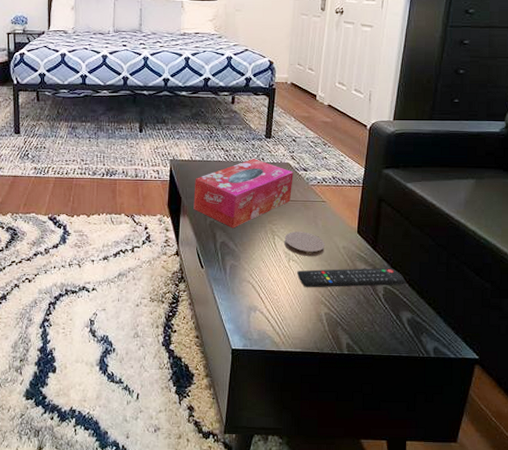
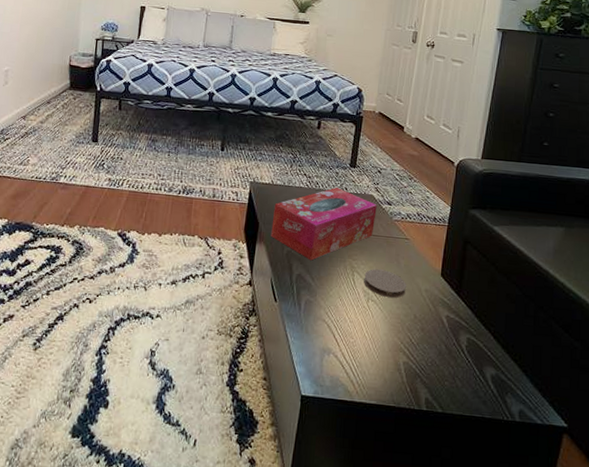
remote control: present [297,268,406,288] -> none [376,312,490,337]

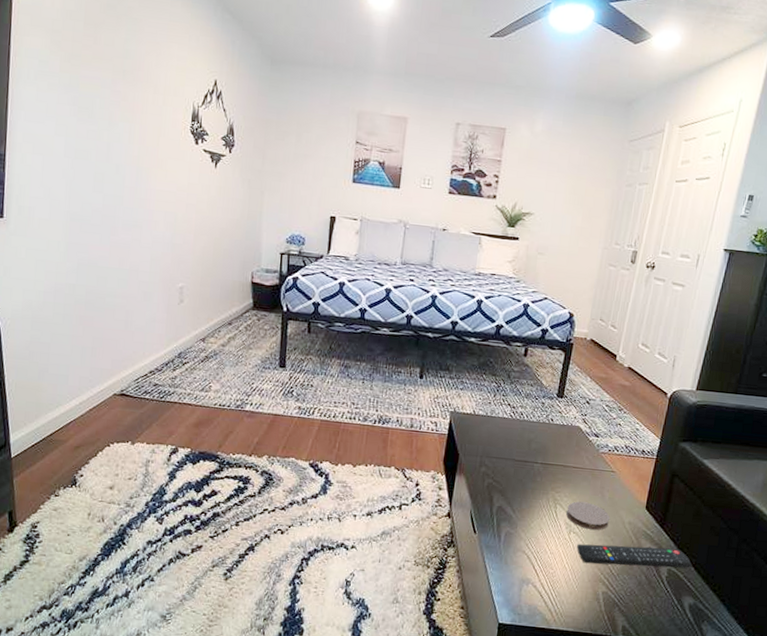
tissue box: present [271,187,377,261] -> none [471,418,584,493]
remote control: none [376,312,490,337] -> present [577,544,692,568]

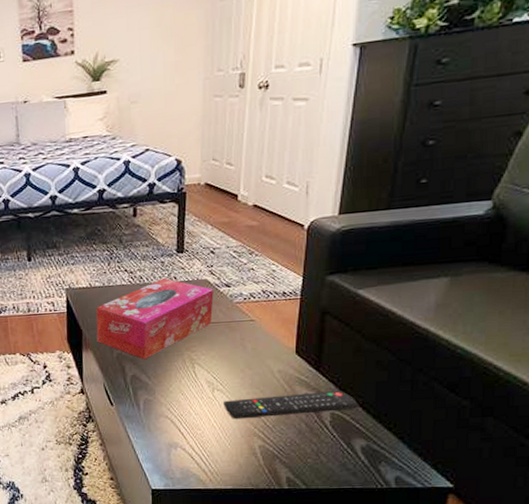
tissue box: none [471,418,584,493] -> present [96,278,214,360]
coaster: present [566,501,610,531] -> none [206,357,256,385]

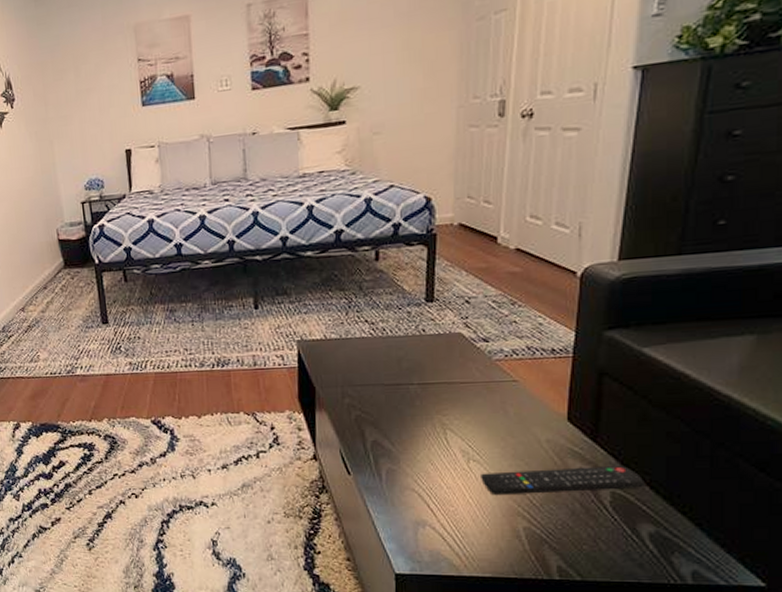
tissue box: present [96,278,214,360] -> none [331,331,469,423]

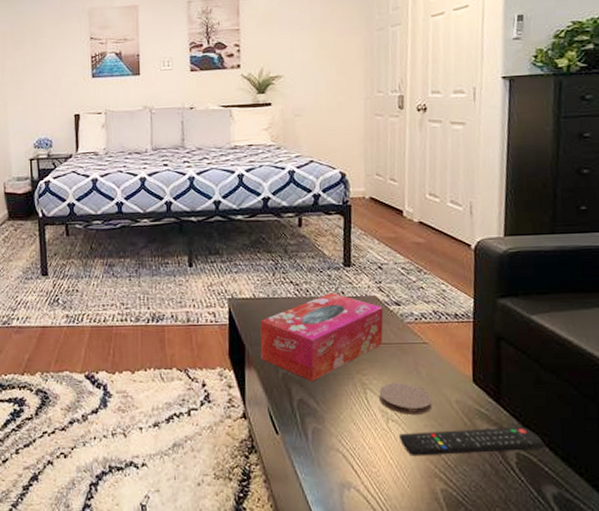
tissue box: none [331,331,469,423] -> present [260,293,384,382]
coaster: none [460,422,519,456] -> present [379,383,432,416]

